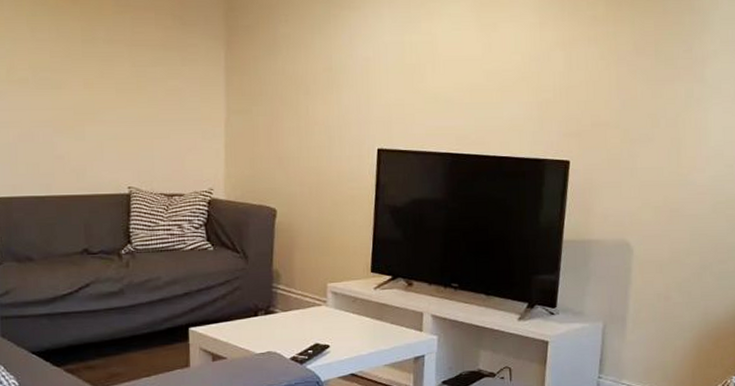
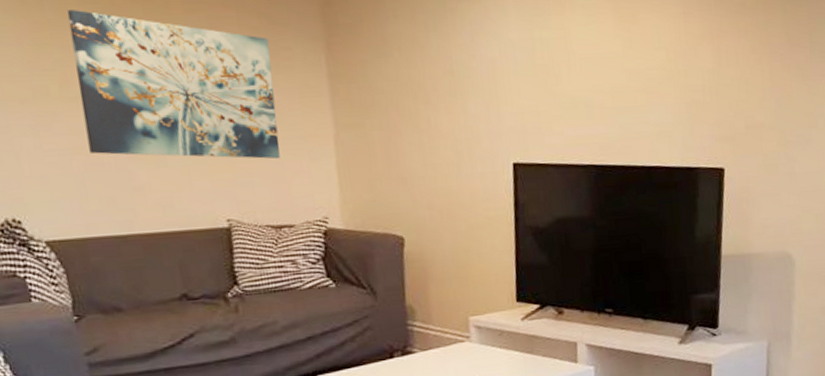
wall art: none [20,10,180,138] -> present [66,10,280,160]

